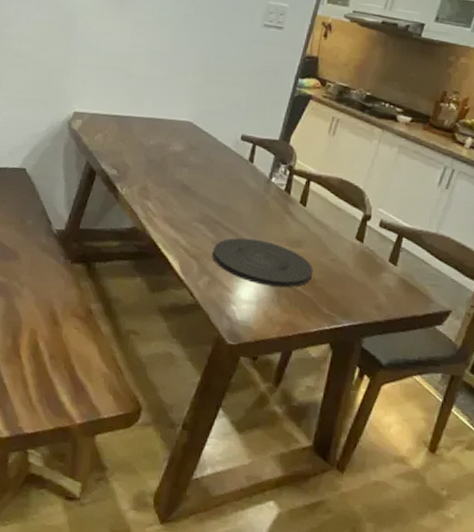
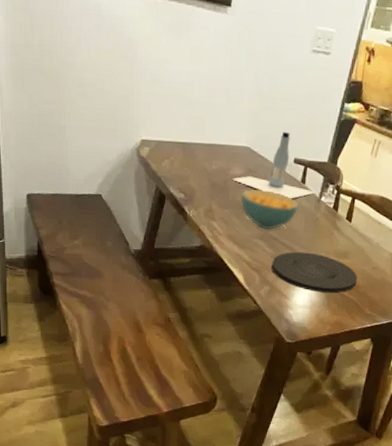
bottle: none [172,106,266,179] -> present [232,131,317,199]
cereal bowl: none [179,166,247,213] -> present [240,188,300,230]

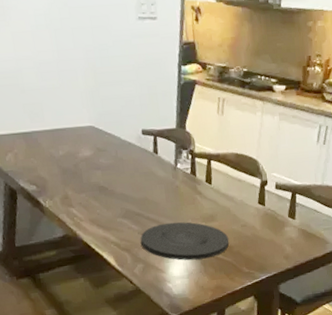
bottle: present [232,131,317,199] -> none [83,104,171,172]
cereal bowl: present [240,188,300,230] -> none [94,167,157,207]

